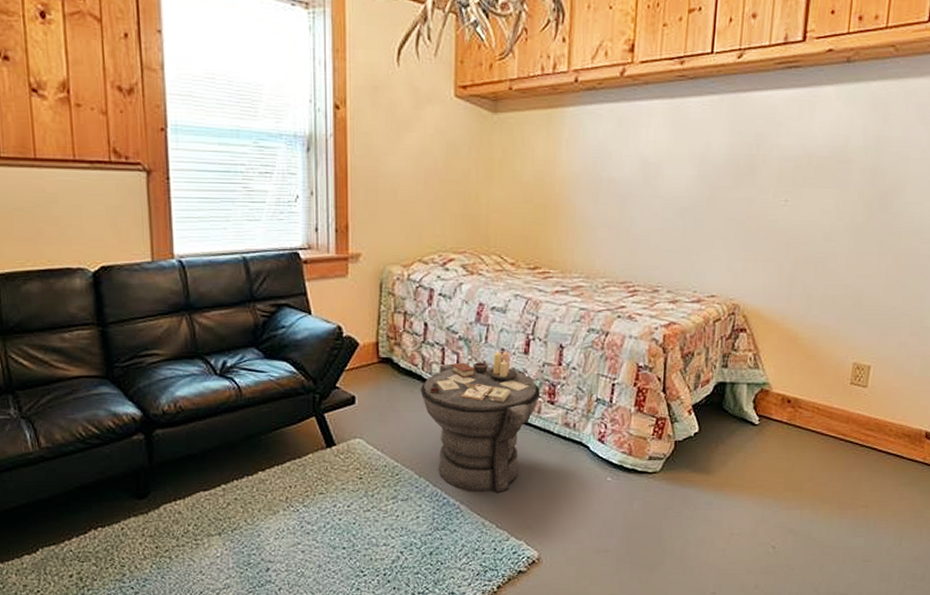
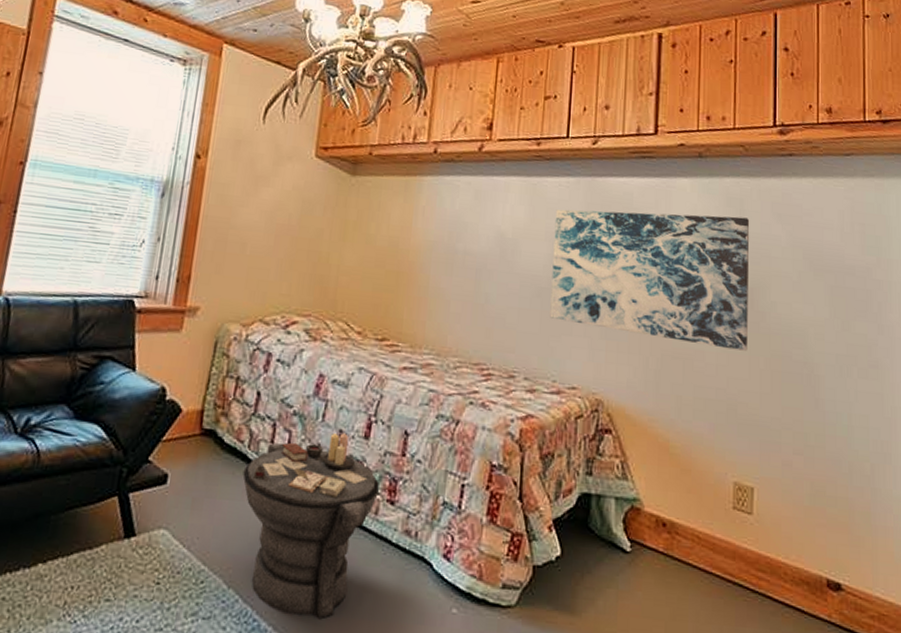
wall art: none [691,121,893,250] -> present [550,209,750,351]

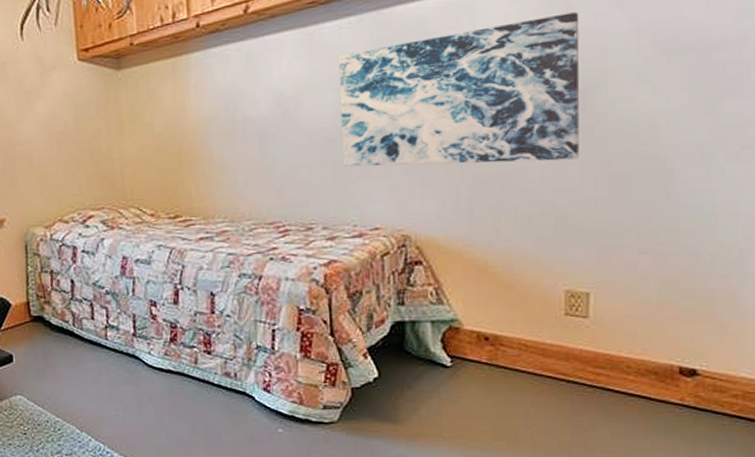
side table: present [243,431,379,620] -> none [73,301,195,447]

